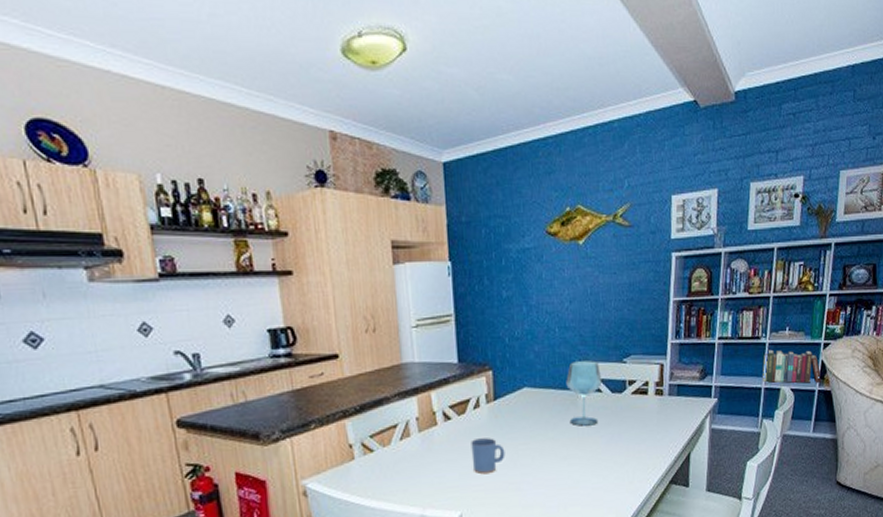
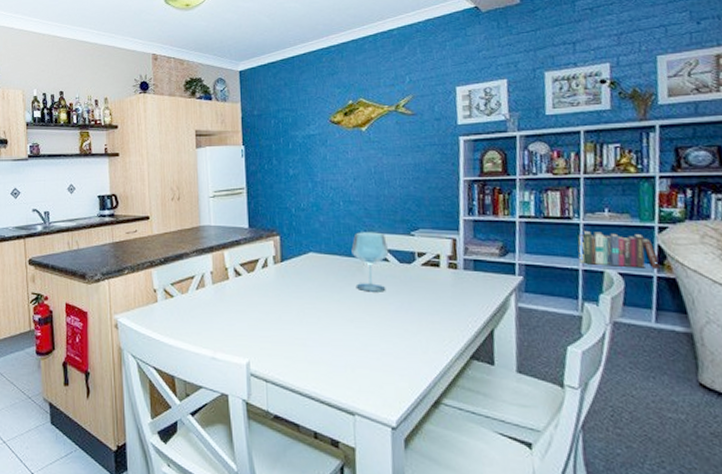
mug: present [471,438,505,473] -> none [259,294,292,326]

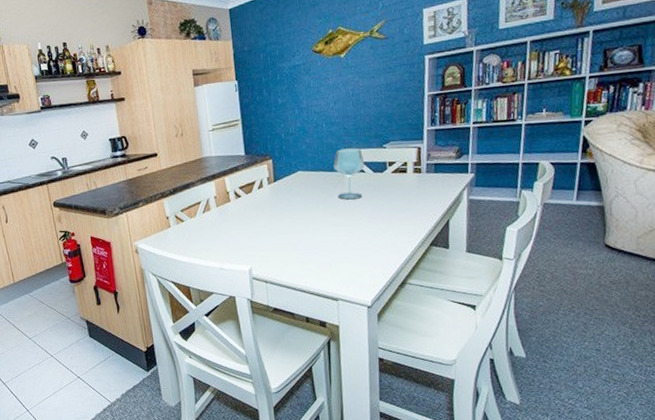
books: present [577,230,660,268] -> none [519,129,583,159]

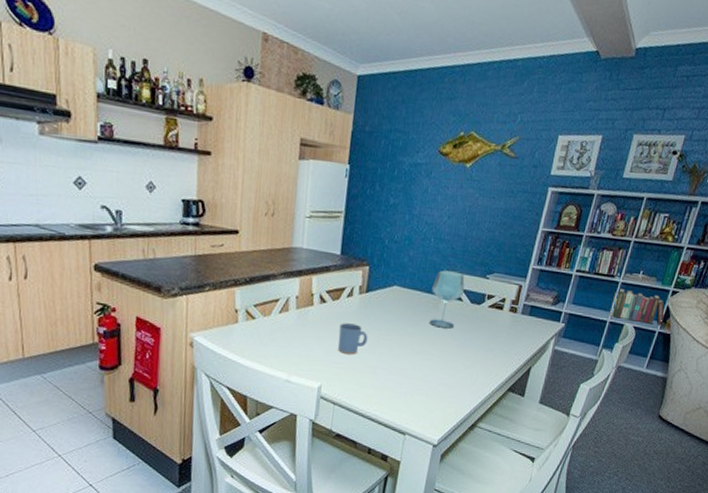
mug: none [257,210,285,237] -> present [338,323,368,354]
books: none [519,129,583,159] -> present [608,288,664,325]

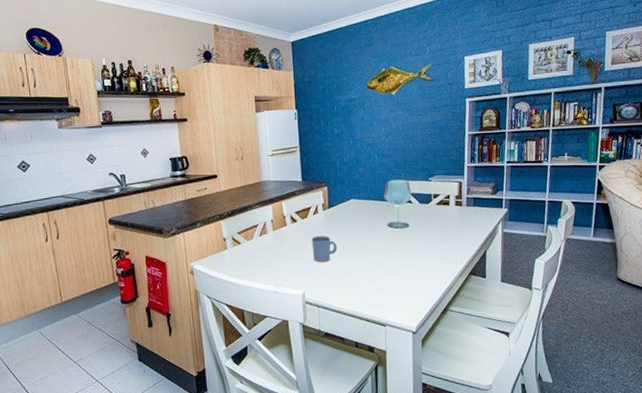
books: present [608,288,664,325] -> none [545,170,598,198]

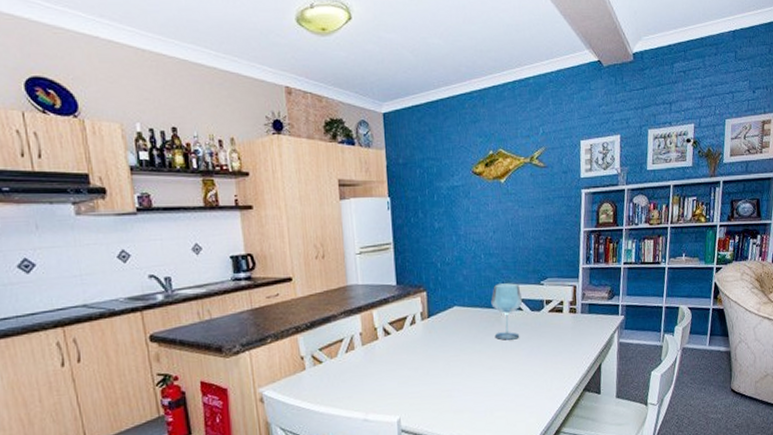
mug: present [311,236,338,262] -> none [408,350,438,382]

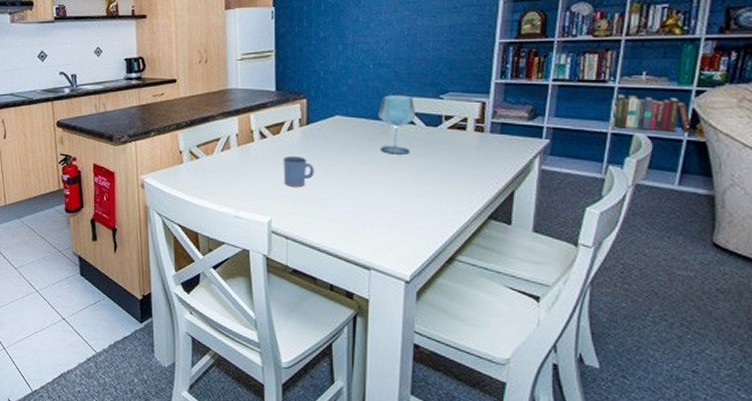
mug: none [408,350,438,382] -> present [283,156,315,187]
books: none [662,273,714,303] -> present [608,94,691,132]

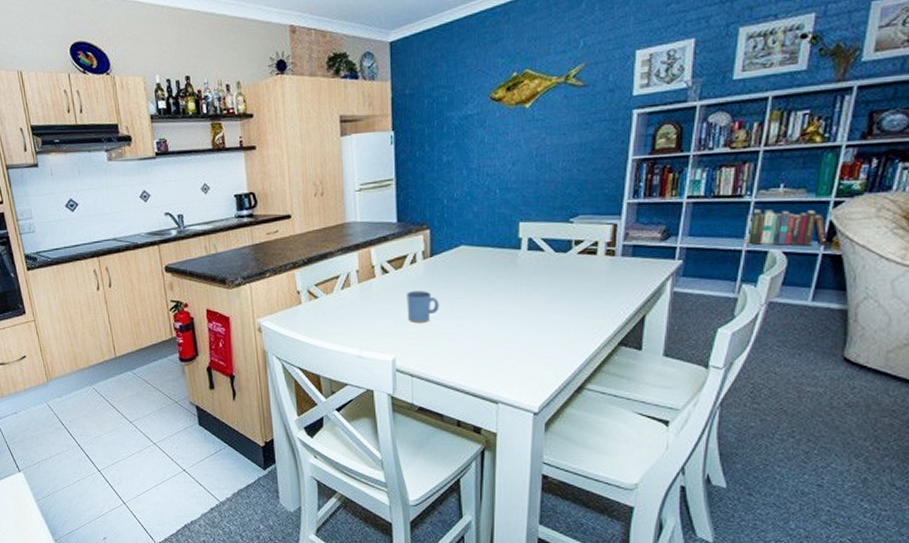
wine glass: present [378,95,416,155] -> none [505,220,545,284]

